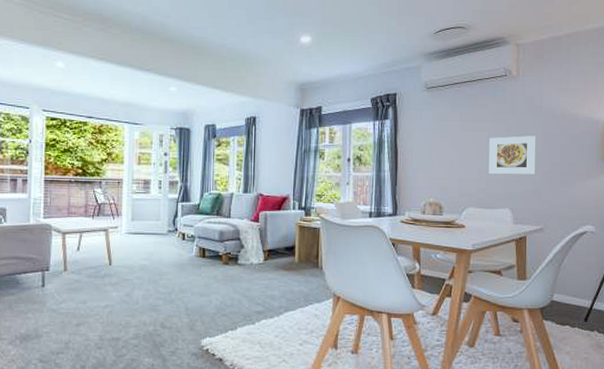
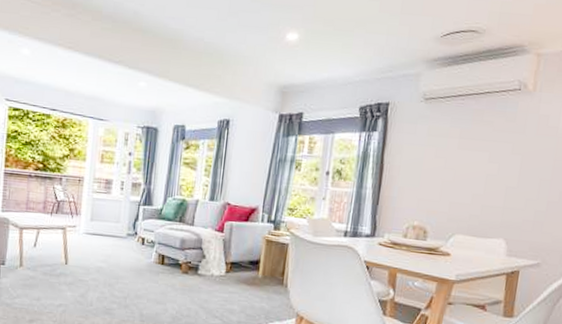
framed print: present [489,136,536,175] -> none [485,158,547,204]

